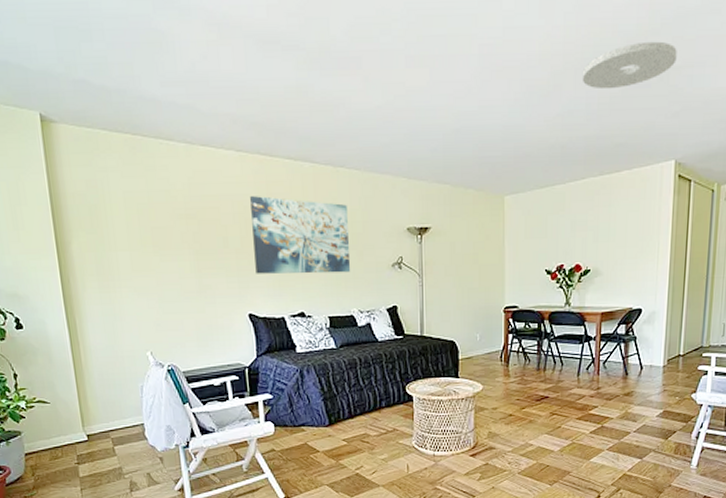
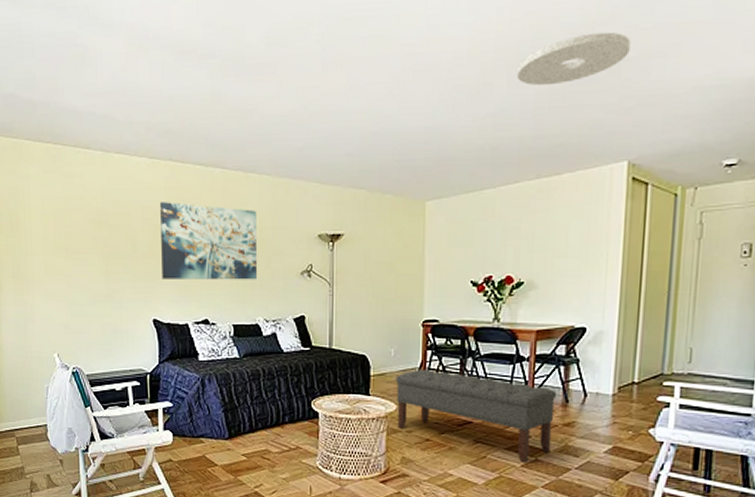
bench: none [482,352,619,430] -> present [396,370,557,464]

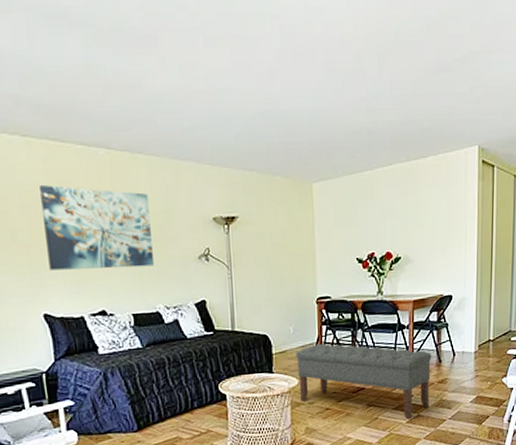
ceiling light: present [516,31,631,86] -> none [385,26,476,74]

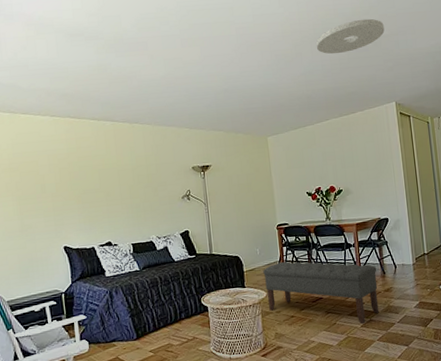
wall art: present [40,185,155,271] -> none [63,150,149,213]
ceiling light: none [385,26,476,74] -> present [316,18,385,55]

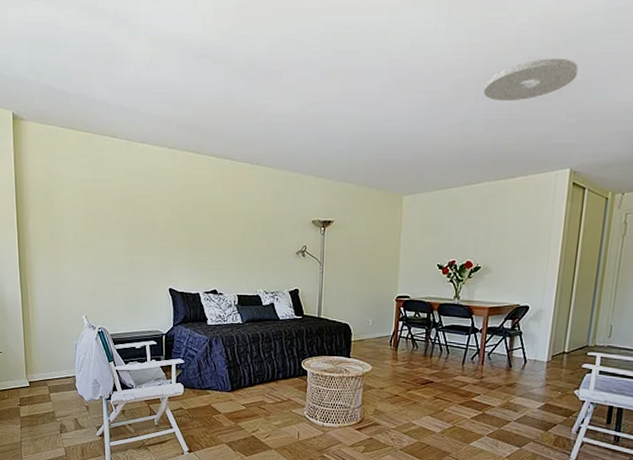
bench: present [263,262,379,324] -> none [372,337,503,416]

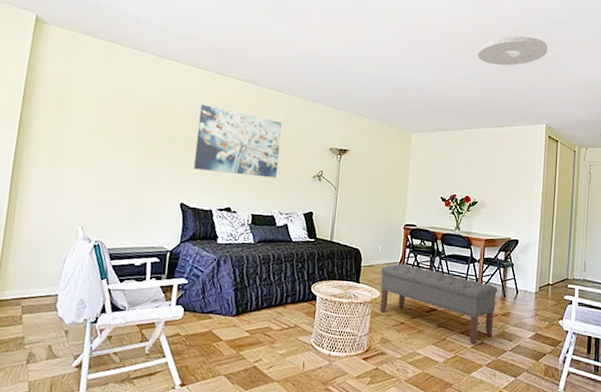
wall art: none [178,187,260,257] -> present [194,105,282,178]
bench: none [372,337,503,416] -> present [380,264,498,346]

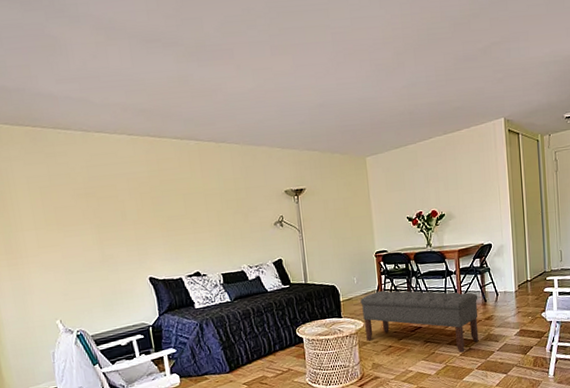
wall art: present [194,105,282,178] -> none [143,172,239,241]
ceiling light: present [477,36,548,66] -> none [420,22,495,64]

